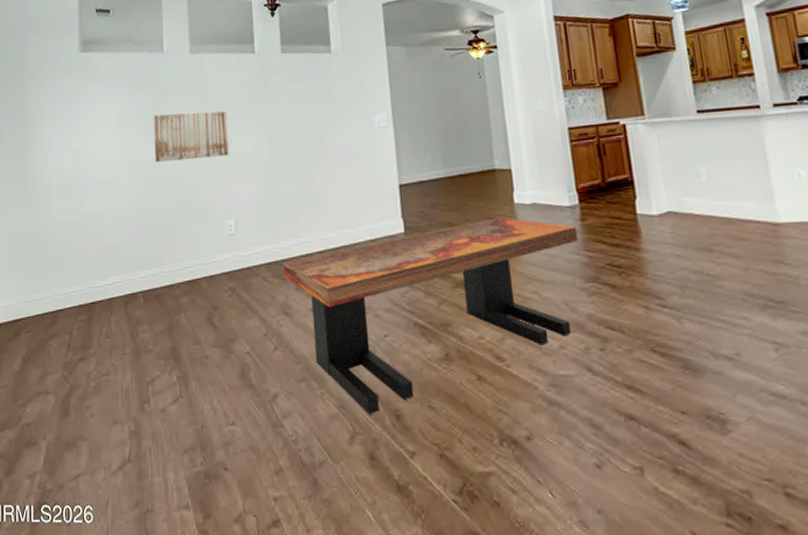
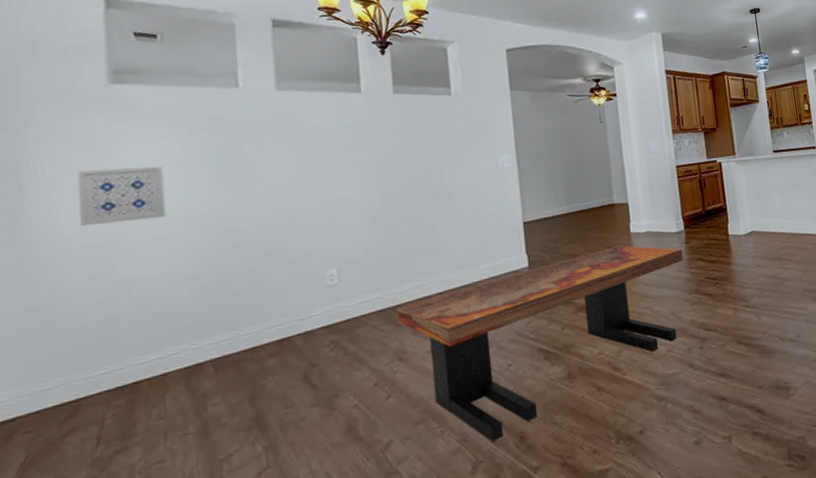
wall art: none [59,120,114,169] -> present [76,166,166,227]
wall art: present [153,111,230,163] -> none [224,154,331,213]

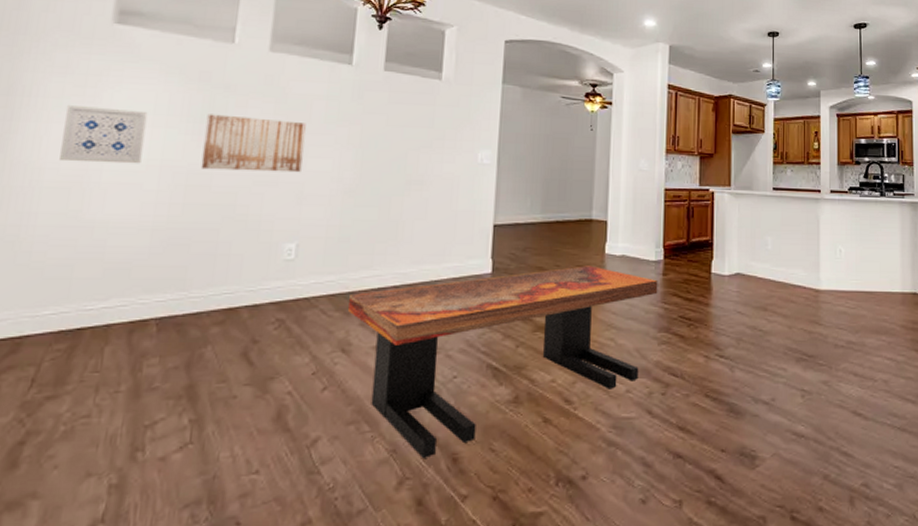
wall art: none [224,154,331,213] -> present [201,114,306,173]

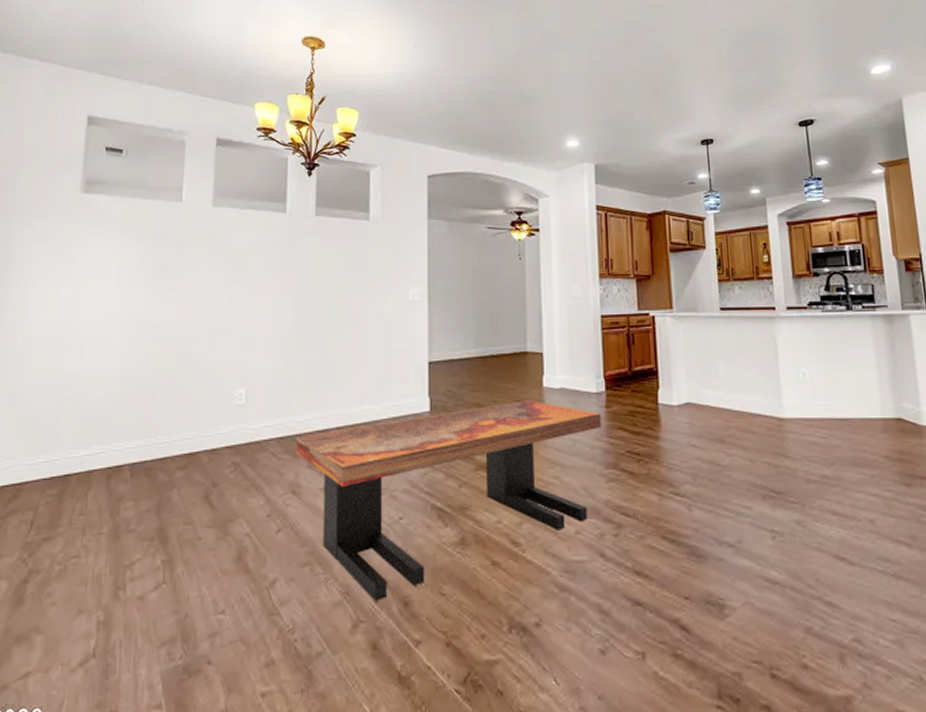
wall art: present [59,104,148,164] -> none [44,269,113,322]
wall art: present [201,114,306,173] -> none [159,269,248,322]

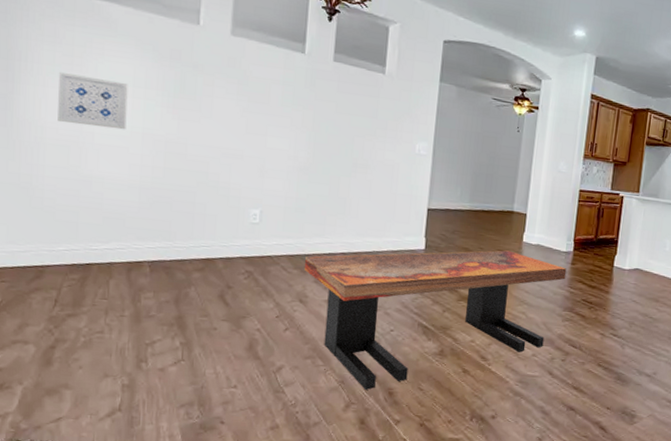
wall art: none [44,269,113,322] -> present [58,71,128,130]

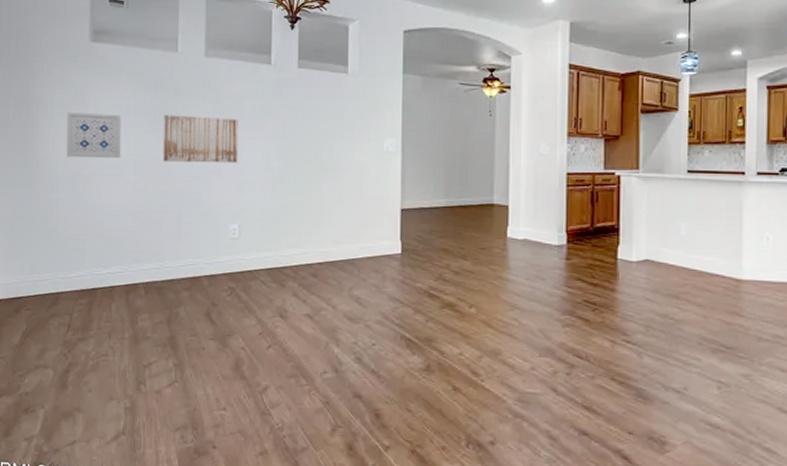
wall art: none [177,89,265,149] -> present [163,115,239,163]
coffee table: present [305,250,567,390] -> none [283,248,561,411]

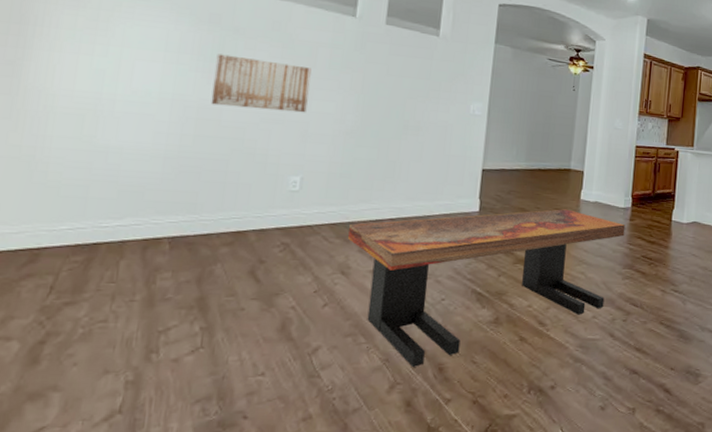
wall art: present [66,111,121,159] -> none [73,36,159,97]
coffee table: none [283,248,561,411] -> present [348,209,626,367]

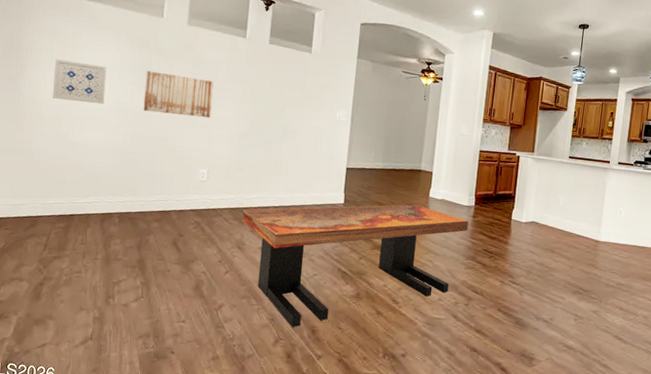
wall art: none [73,36,159,97] -> present [53,58,107,105]

